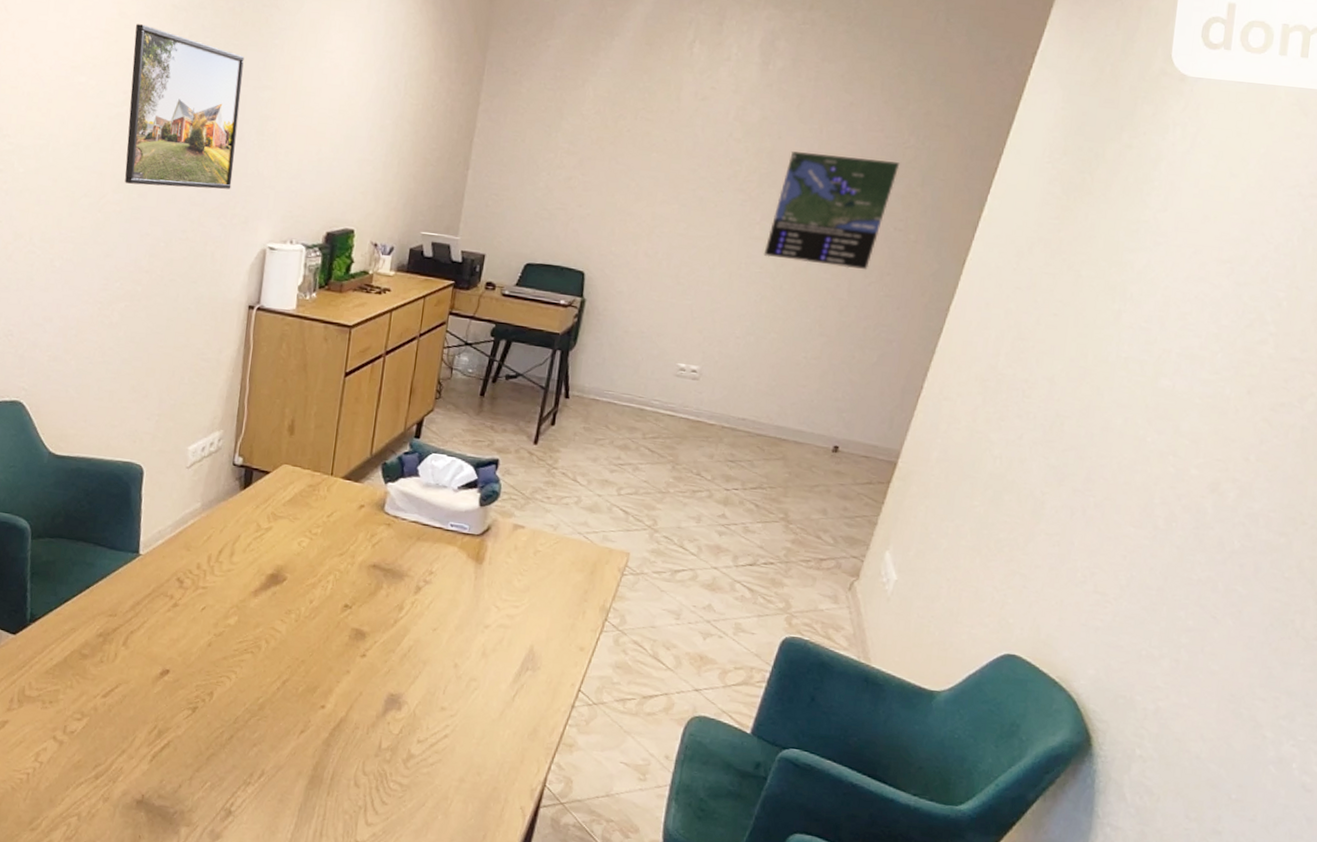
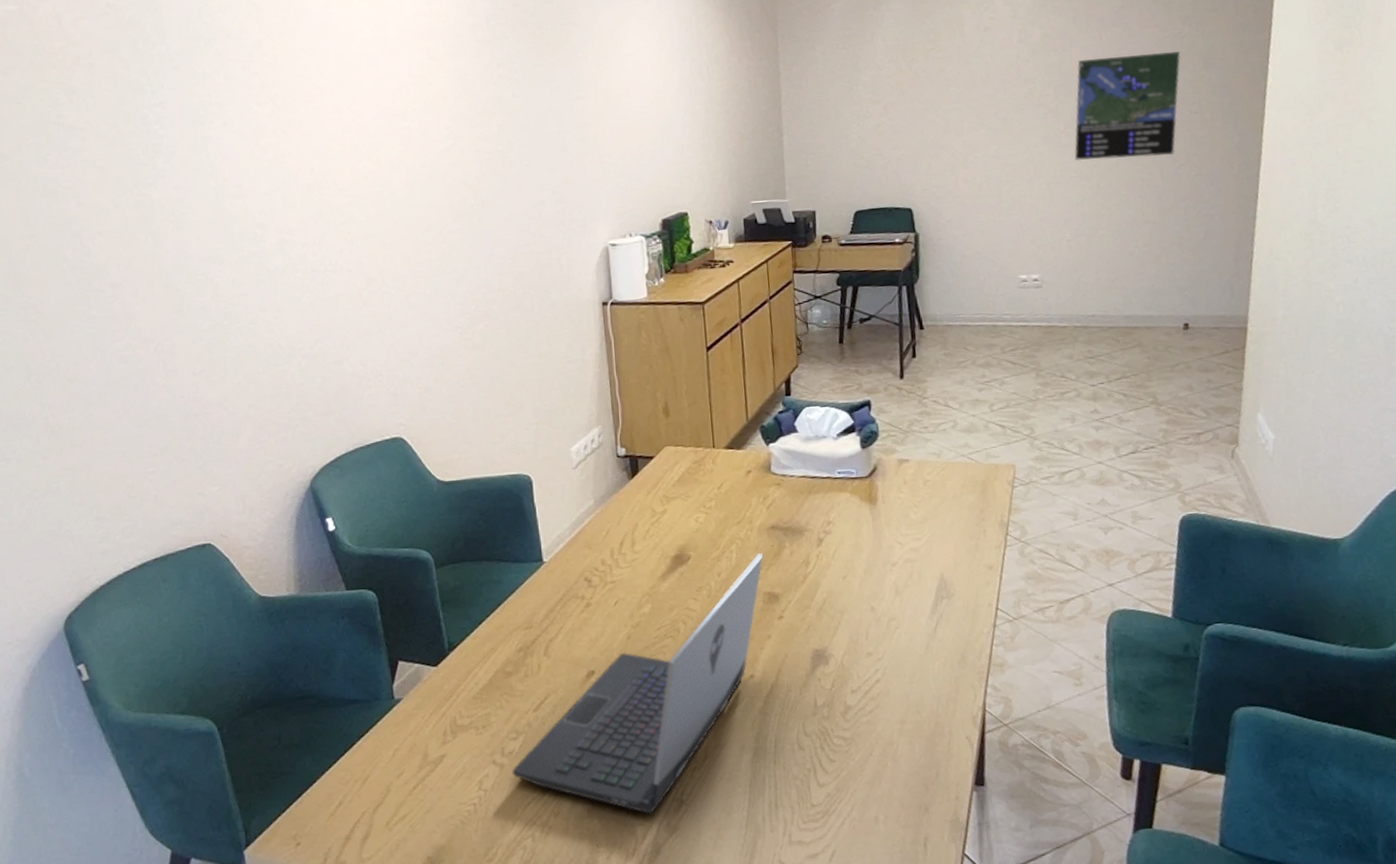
laptop: none [69,588,358,818] -> present [511,552,763,815]
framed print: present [125,24,244,189] -> none [445,63,564,211]

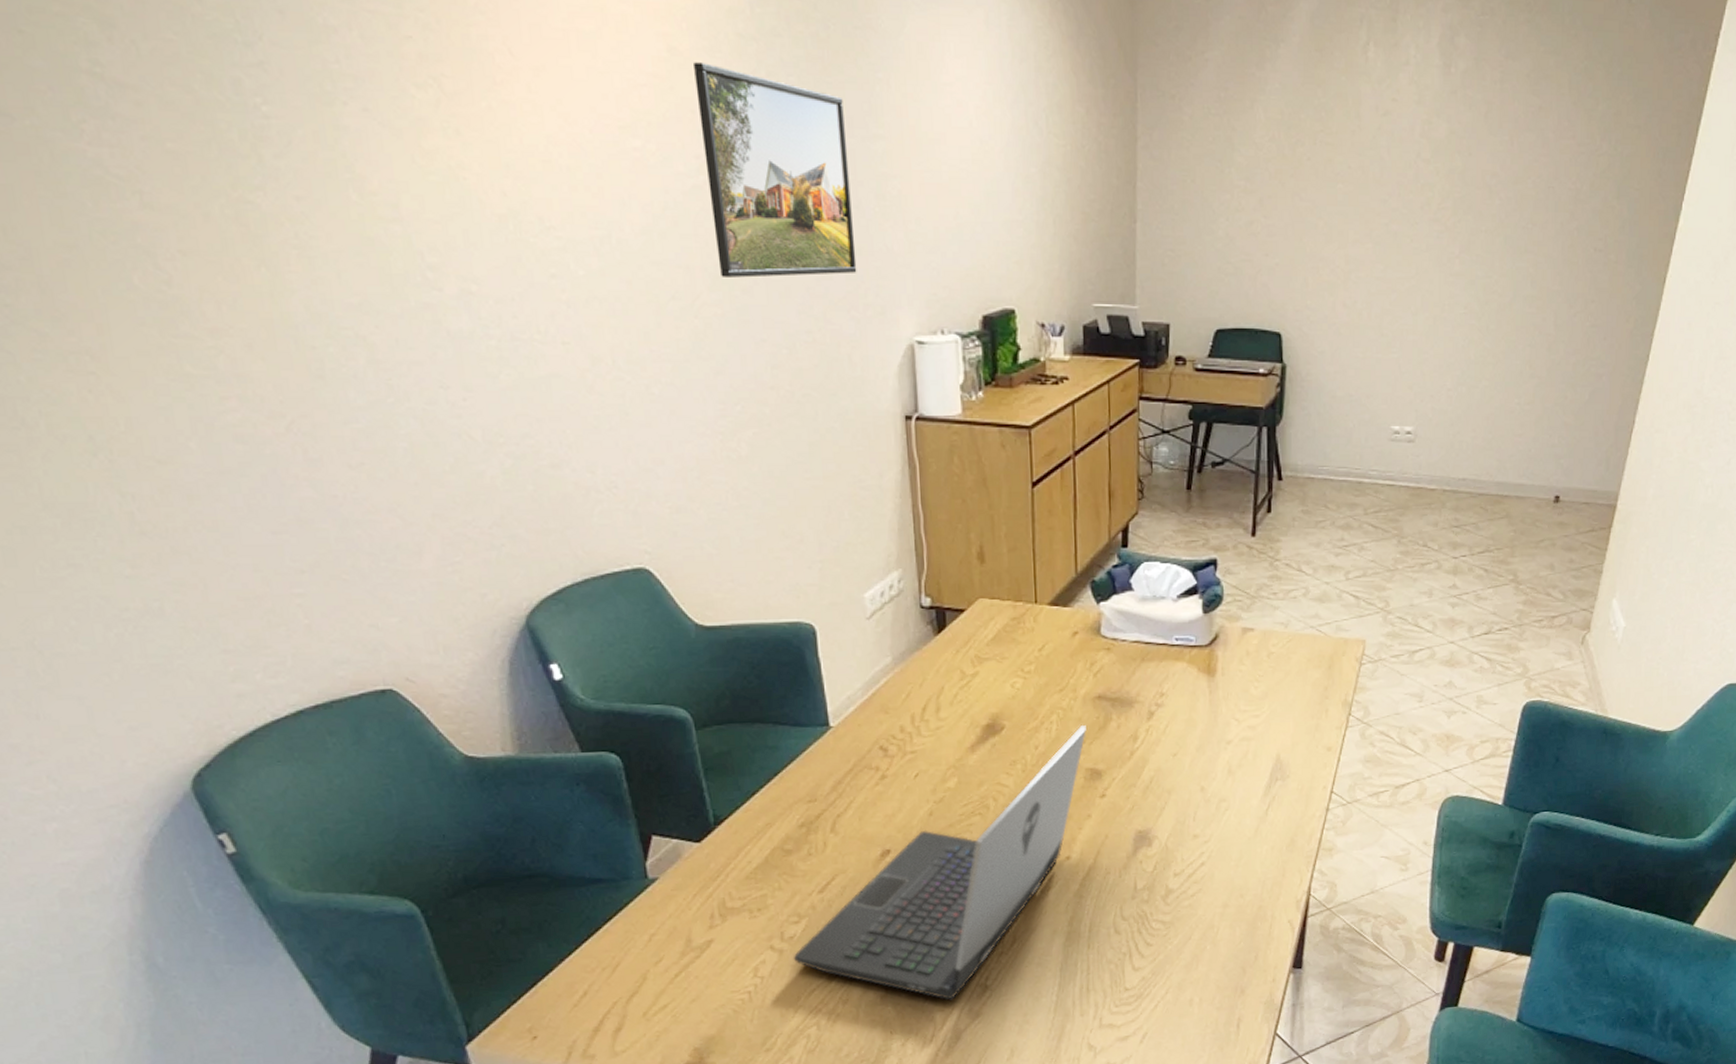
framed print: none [445,63,564,211] -> present [692,62,857,278]
map: present [1074,51,1180,161] -> none [1466,169,1593,300]

